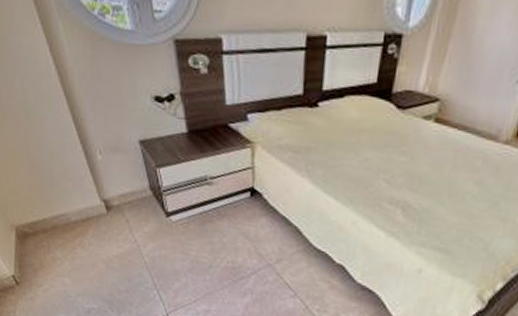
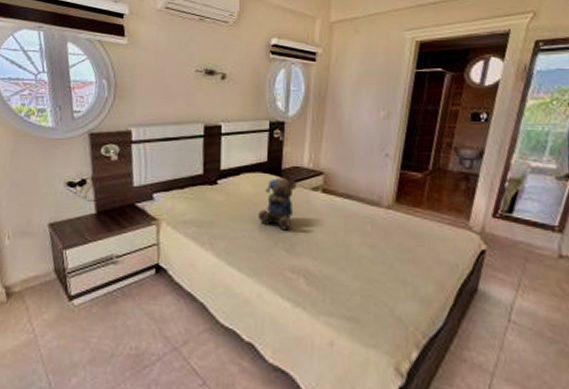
teddy bear: none [359,102,407,161] -> present [257,177,297,230]

